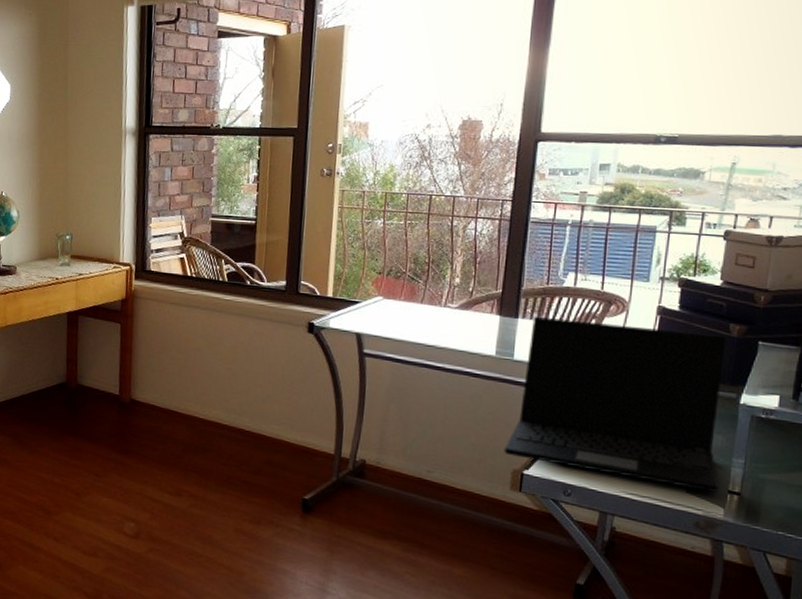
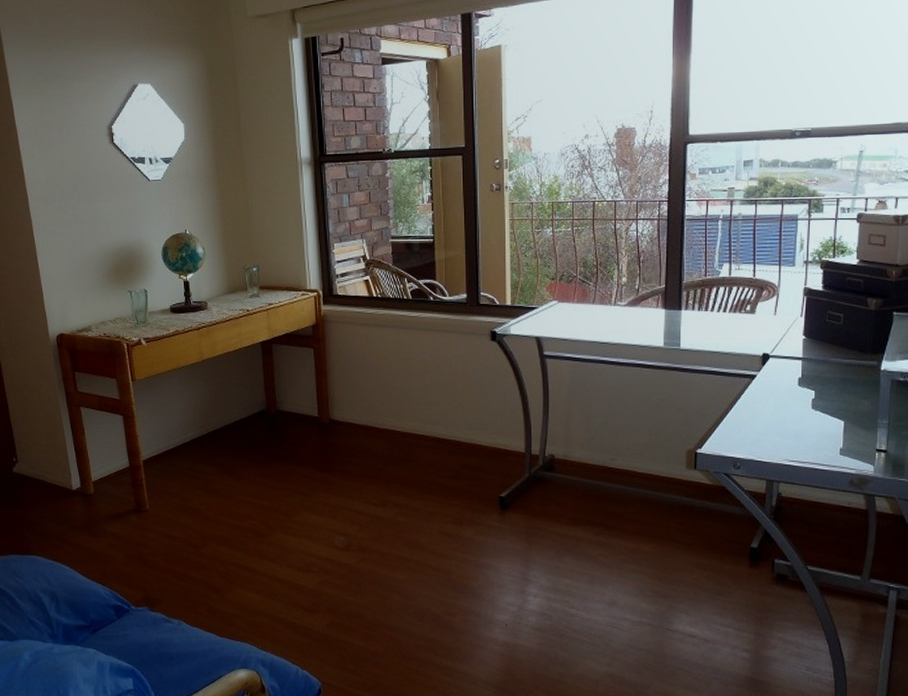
laptop: present [504,317,727,492] -> none [678,307,868,452]

